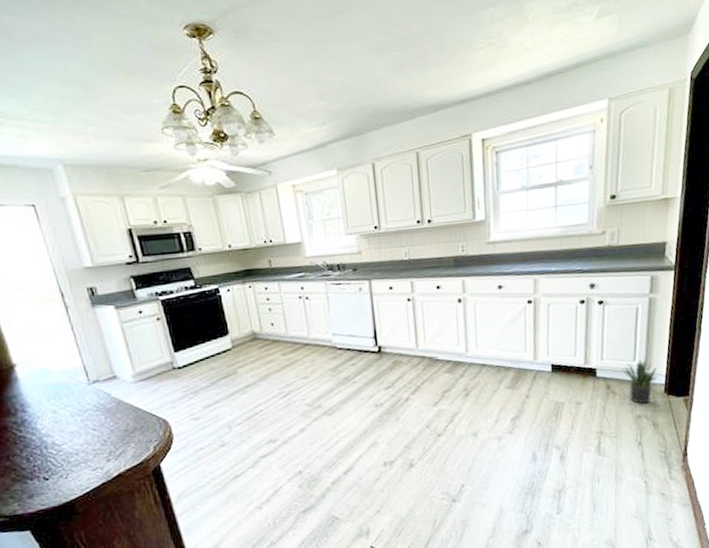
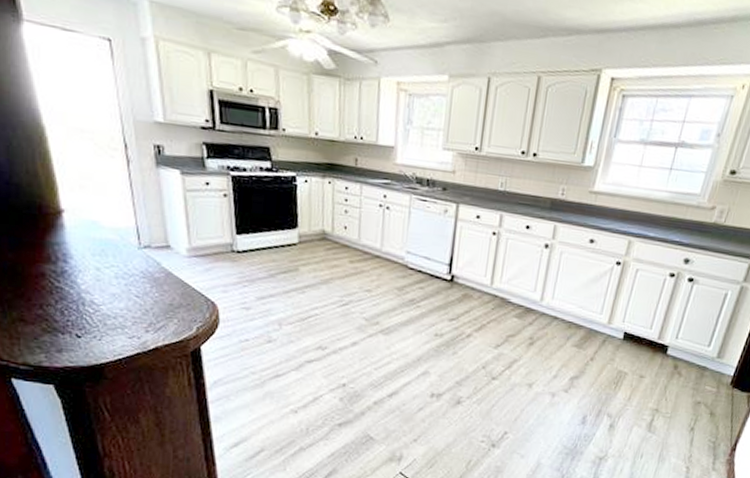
potted plant: present [623,359,658,404] -> none [694,346,730,392]

